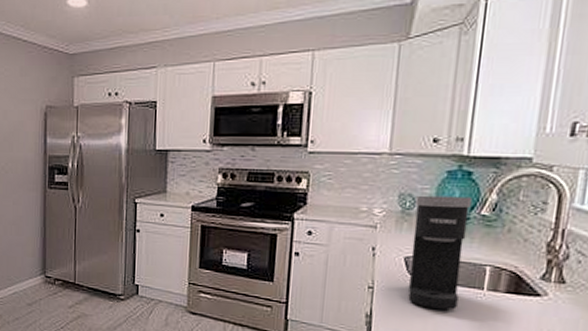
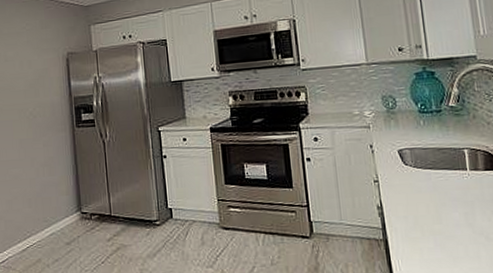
coffee maker: present [408,195,472,310] -> none [395,92,450,193]

